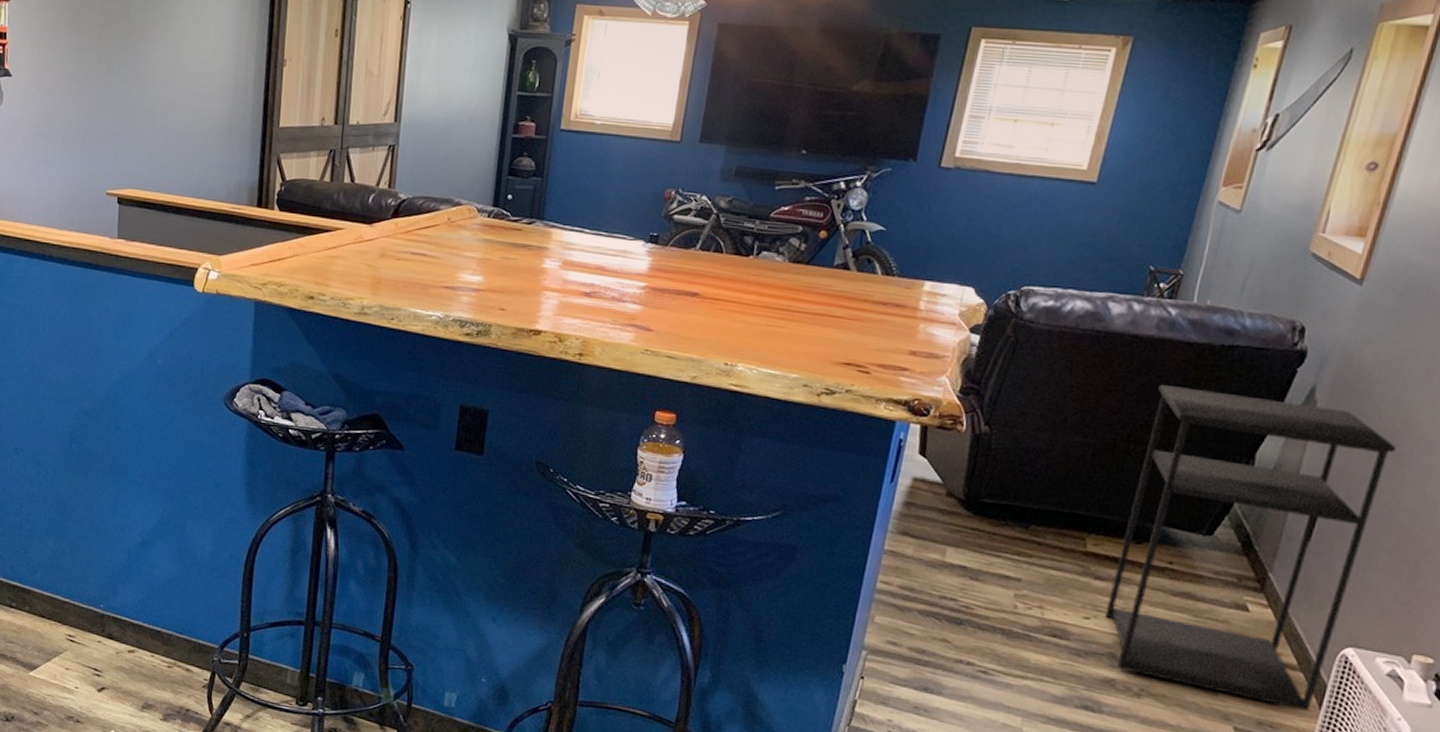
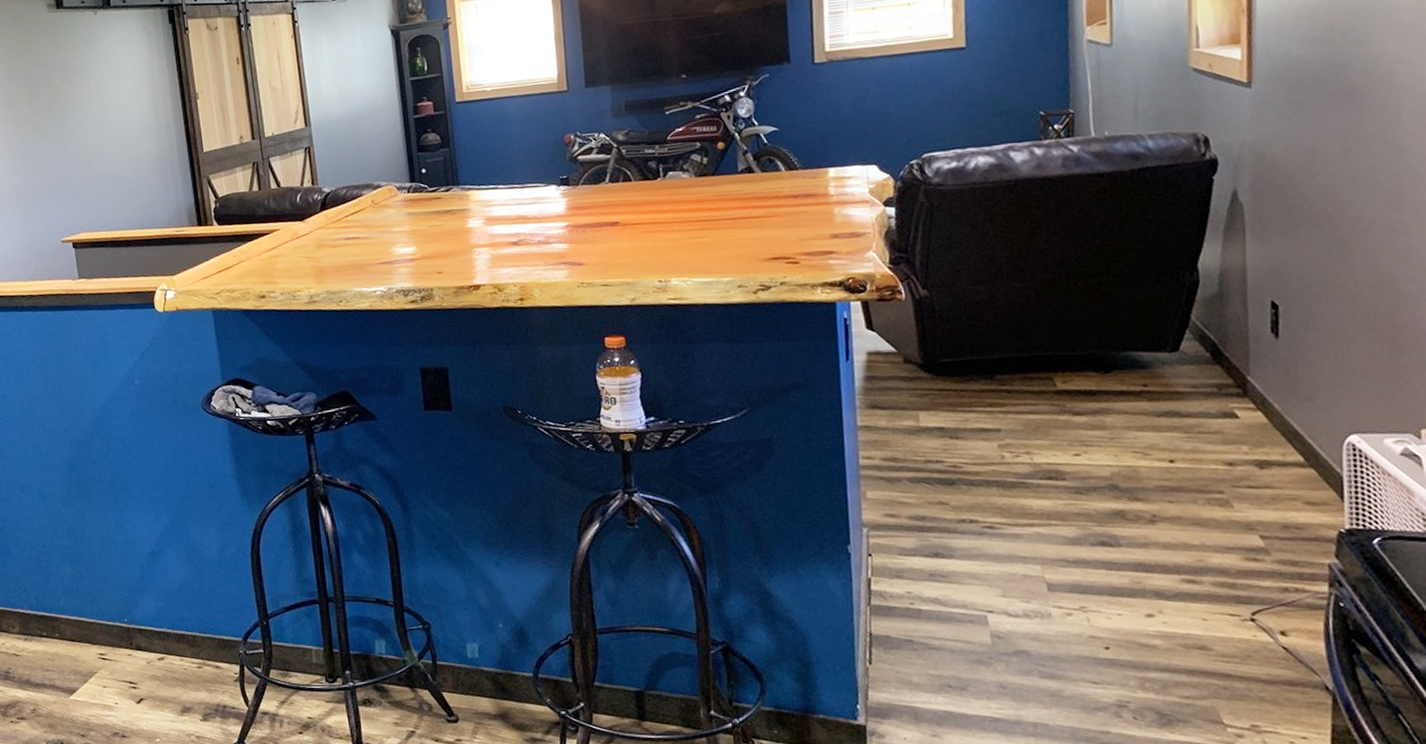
shelving unit: present [1104,384,1396,711] -> none [1081,206,1336,506]

